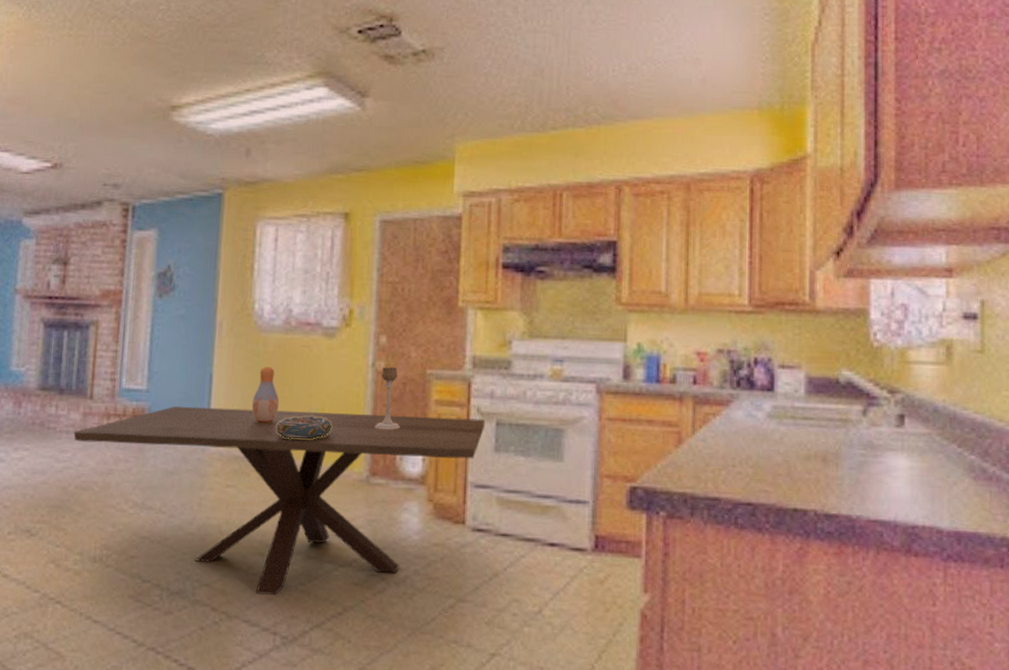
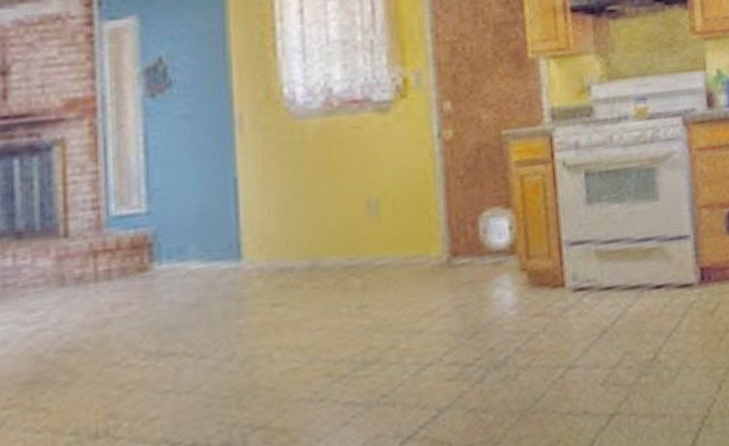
dining table: present [73,406,486,595] -> none [45,172,574,422]
vase: present [251,367,279,423] -> none [293,157,329,225]
decorative bowl: present [276,415,332,440] -> none [328,203,398,236]
candle holder: present [374,367,400,430] -> none [449,134,479,205]

